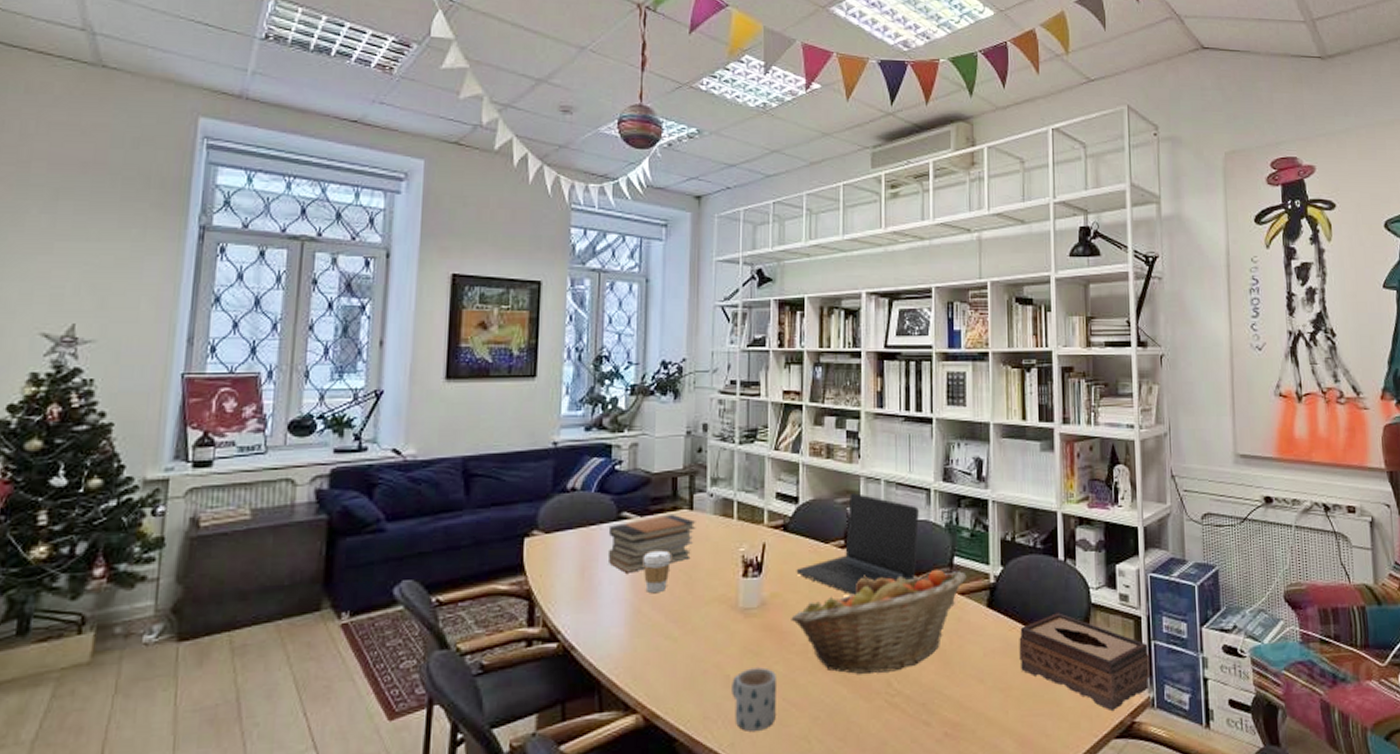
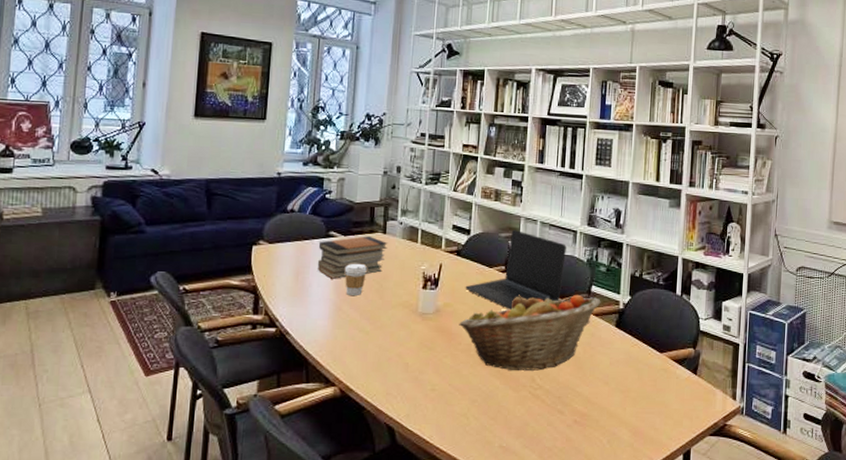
mug: present [732,667,776,731] -> none [409,359,445,407]
tissue box: present [1019,612,1151,710] -> none [638,336,744,414]

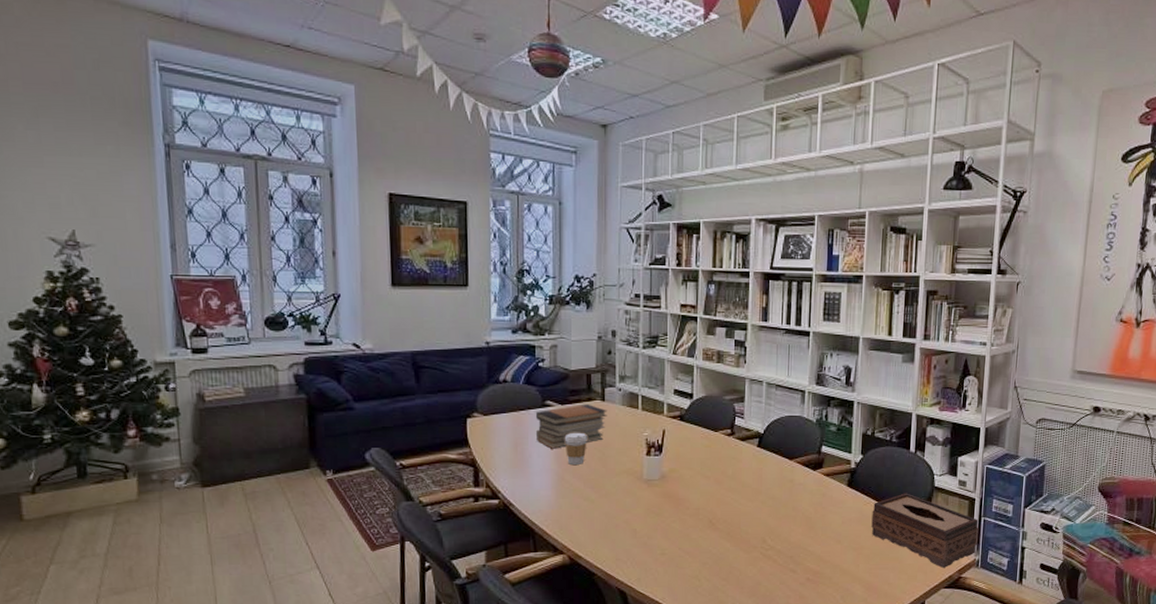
fruit basket: present [459,294,601,371] -> none [686,455,832,532]
laptop: present [465,230,566,309] -> none [690,392,794,473]
tissue box: none [638,336,744,414] -> present [871,493,979,568]

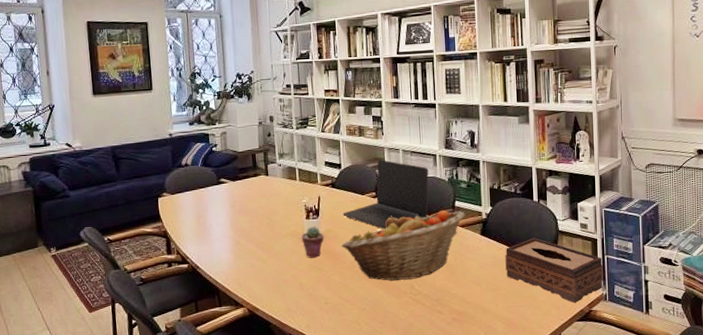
book stack: present [535,404,608,449] -> none [212,179,271,219]
coffee cup: present [564,432,587,464] -> none [237,203,257,231]
potted succulent: none [640,464,666,501] -> present [302,226,324,258]
fruit basket: none [686,455,832,532] -> present [341,210,465,281]
laptop: none [690,392,794,473] -> present [343,160,429,229]

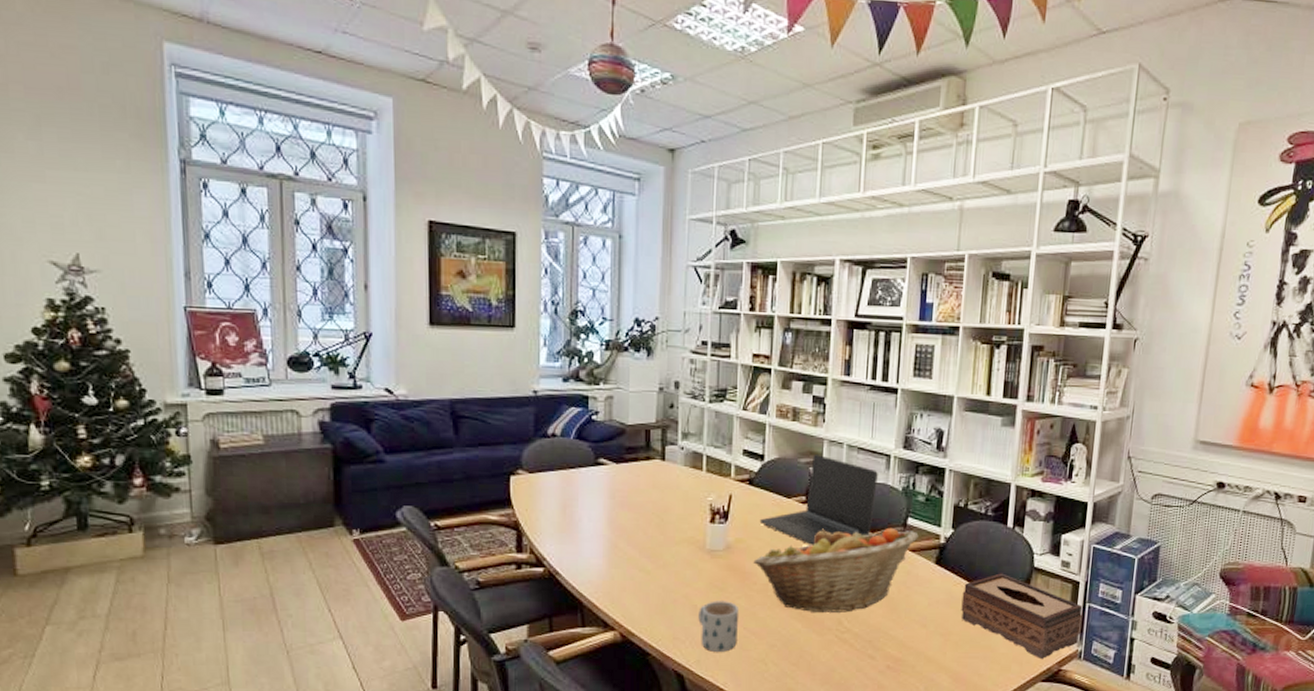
potted succulent: present [302,226,324,258] -> none [702,533,732,574]
mug: none [304,277,336,318] -> present [698,601,738,652]

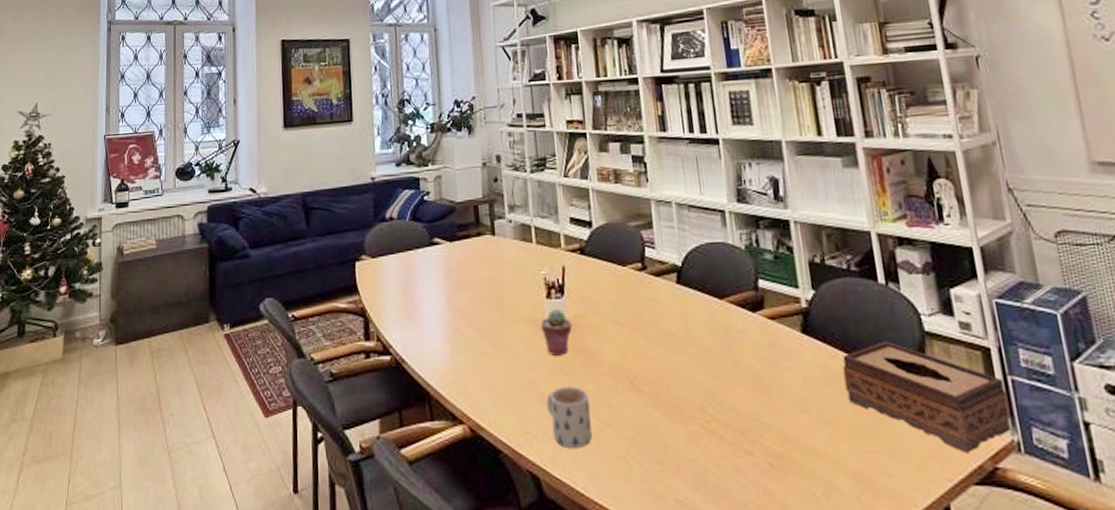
potted succulent: none [702,533,732,574] -> present [541,309,572,356]
fruit basket: present [753,527,919,613] -> none [596,292,775,397]
laptop: present [759,455,878,545] -> none [596,216,719,318]

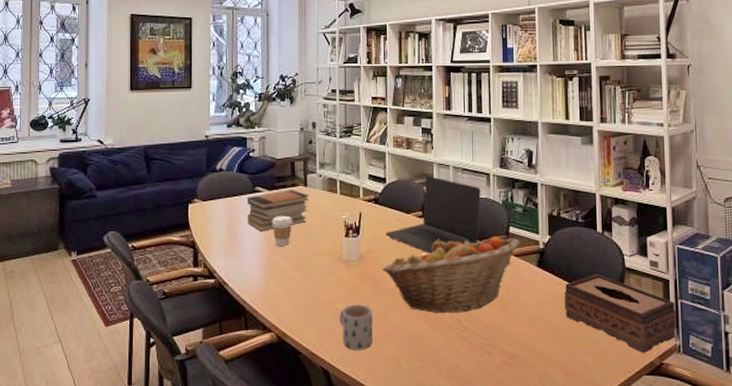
book stack: none [423,240,499,294] -> present [246,190,310,231]
coffee cup: none [455,273,480,312] -> present [272,215,292,246]
potted succulent: present [541,309,572,356] -> none [339,245,364,281]
laptop: none [596,216,719,318] -> present [385,176,481,253]
fruit basket: none [596,292,775,397] -> present [382,236,520,313]

